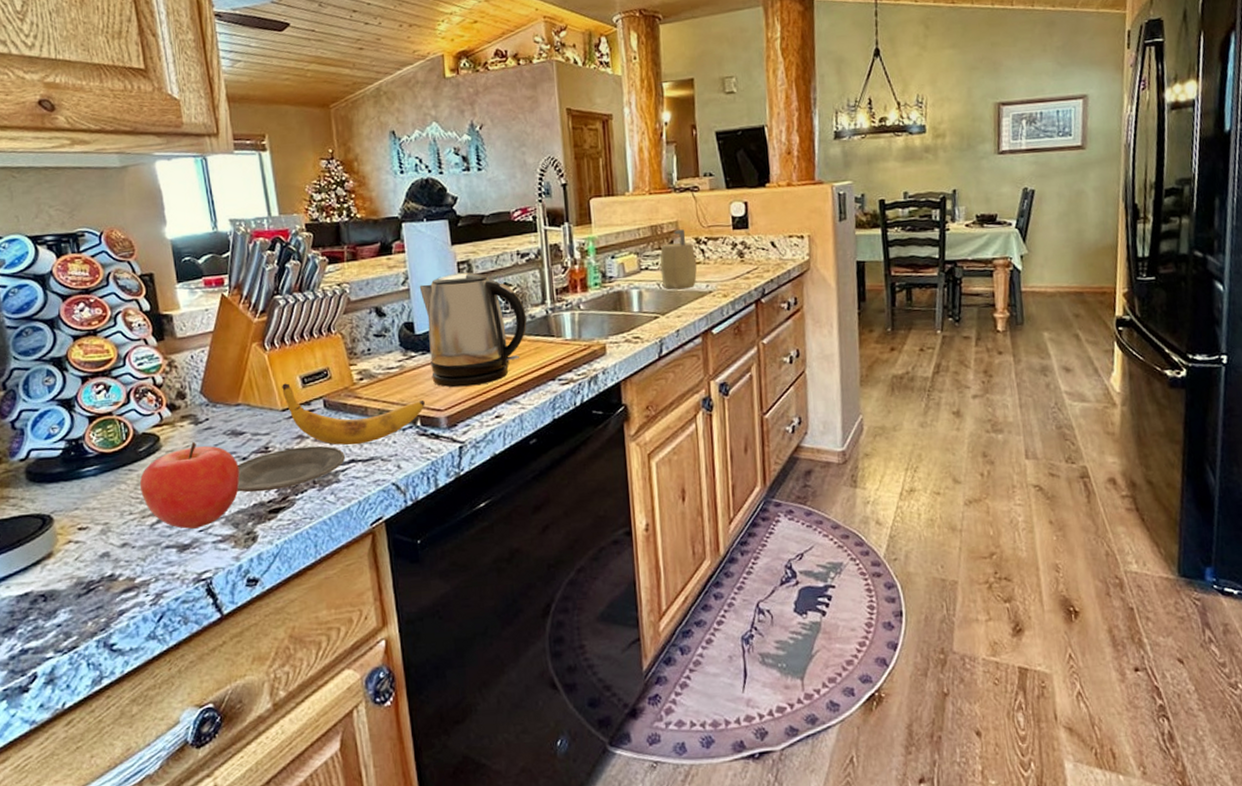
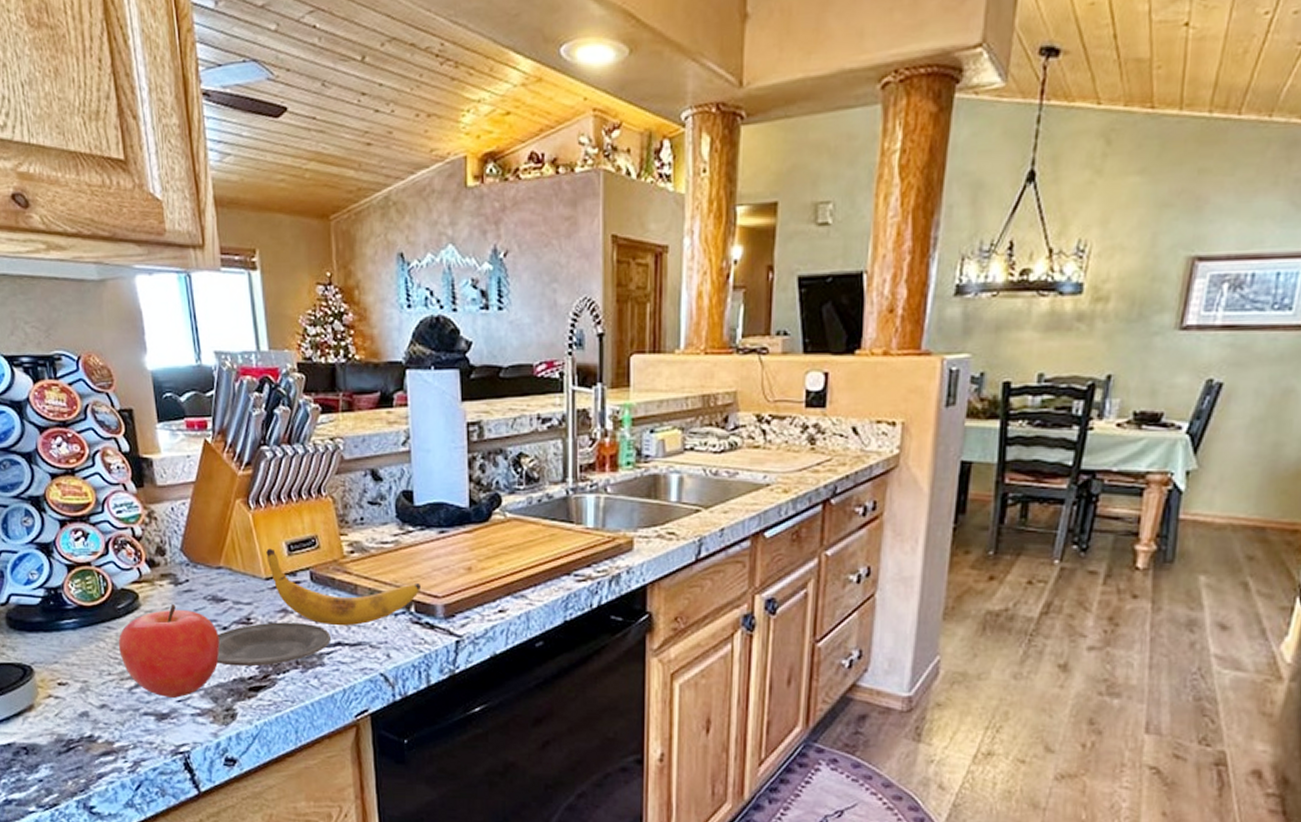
kettle: present [419,272,527,388] -> none [421,435,543,573]
soap dispenser: present [660,229,697,290] -> none [709,402,755,479]

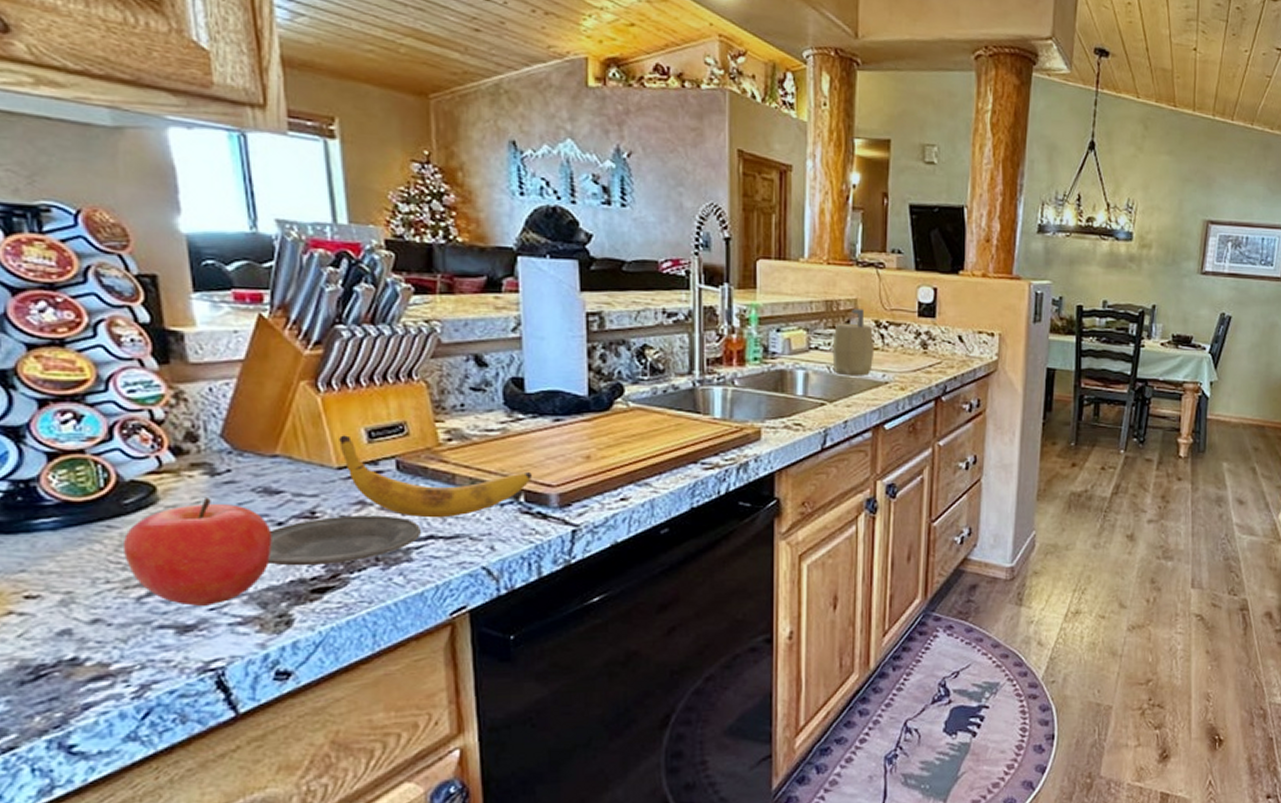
soap dispenser: none [709,402,755,479] -> present [832,309,875,376]

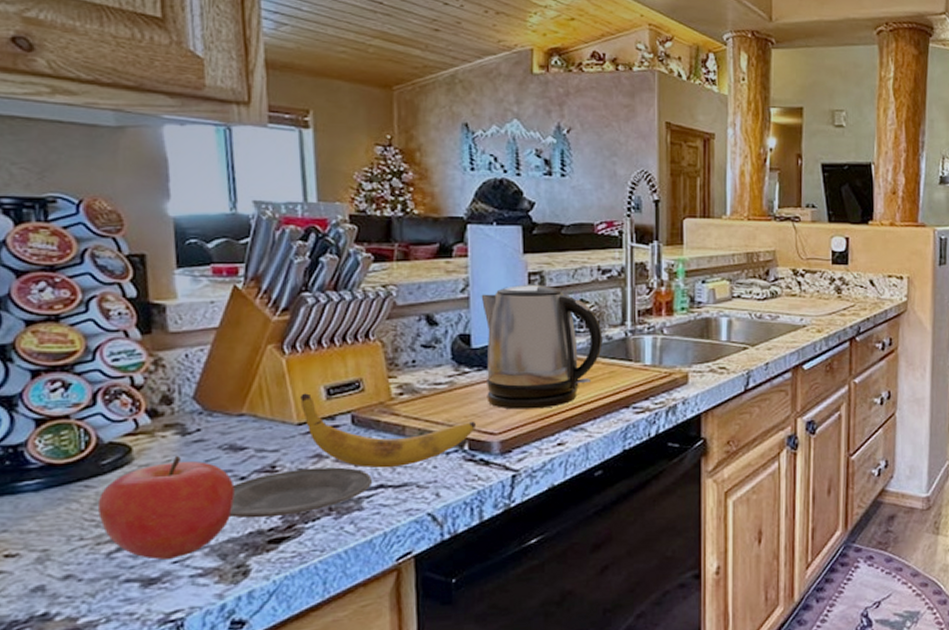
kettle: none [534,325,668,461] -> present [481,284,603,410]
soap dispenser: present [832,309,875,376] -> none [753,259,793,321]

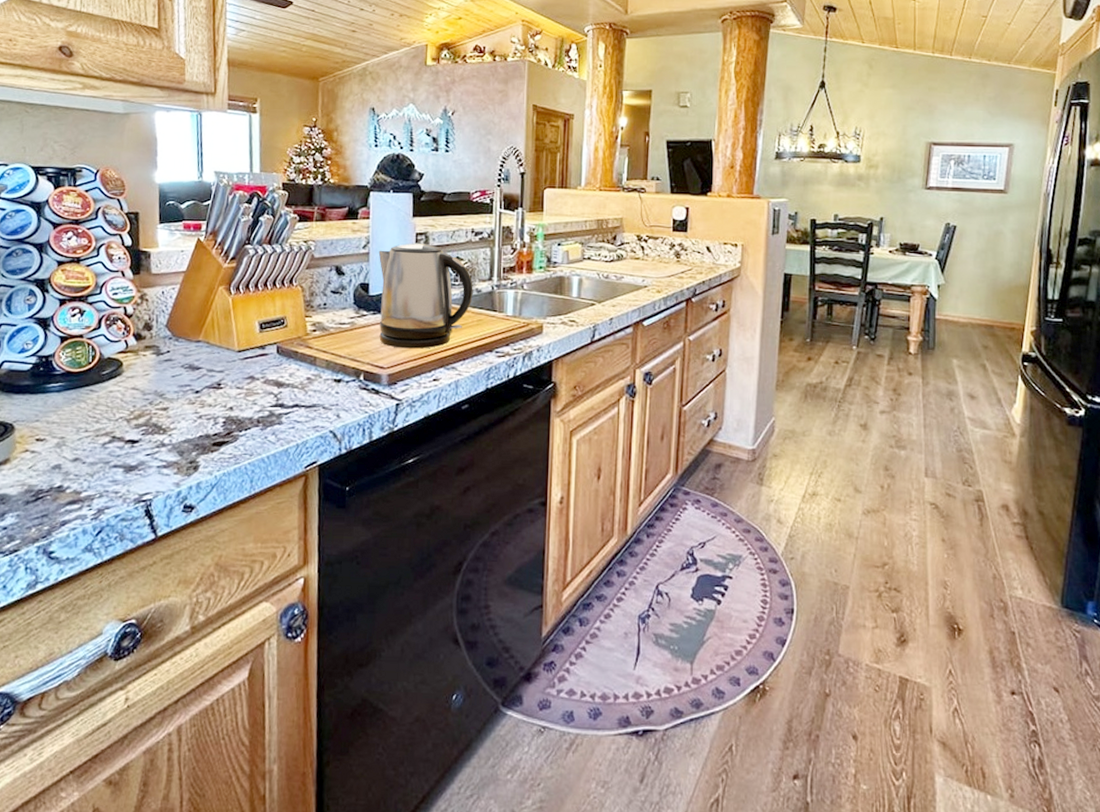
fruit: present [97,455,235,560] -> none [98,370,191,452]
dish: present [228,467,373,519] -> none [186,387,291,425]
banana: present [300,393,476,469] -> none [240,326,370,391]

